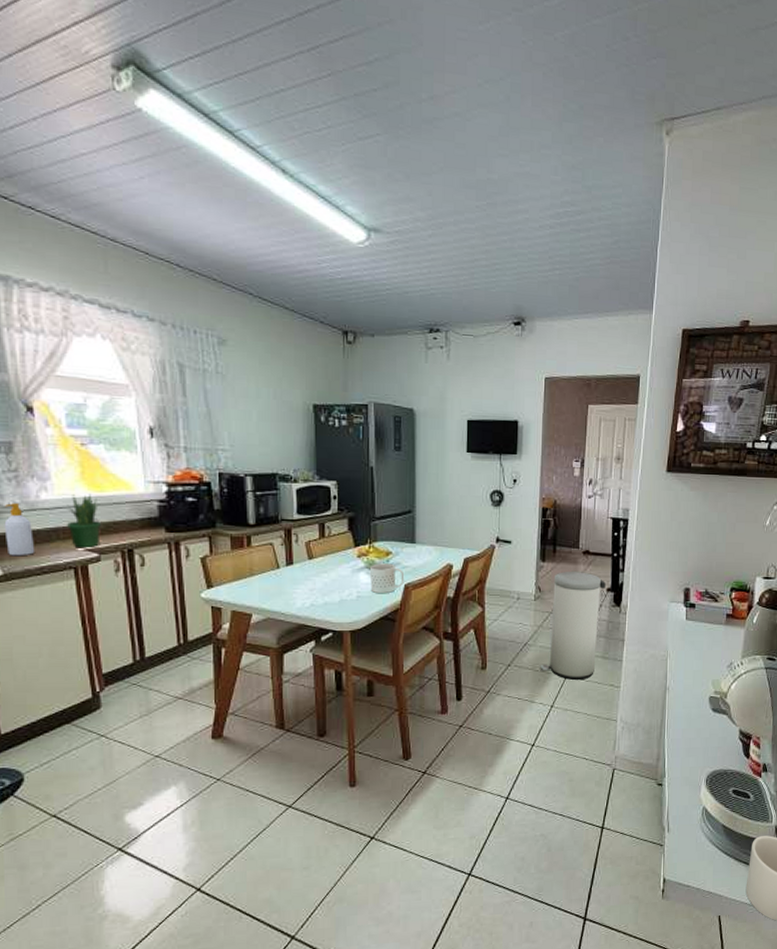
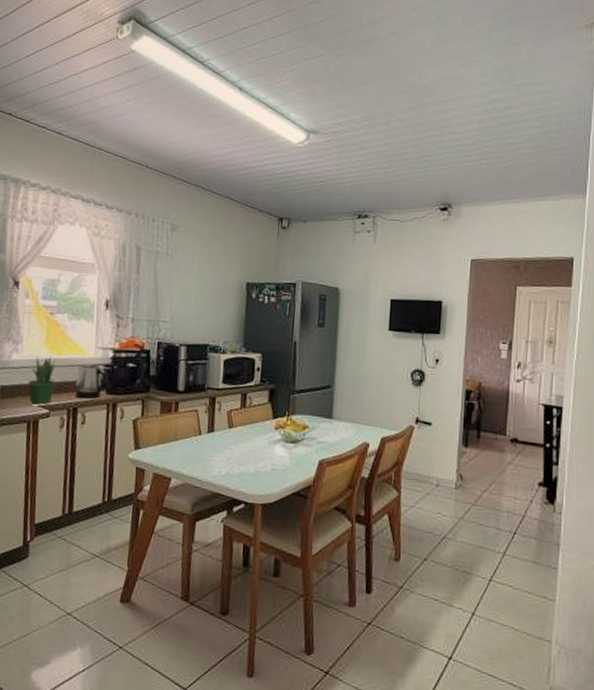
kettle: none [125,500,166,539] -> present [74,364,108,400]
mug: present [369,563,405,594] -> none [285,436,319,469]
pedal bin: present [540,572,606,680] -> none [460,460,537,586]

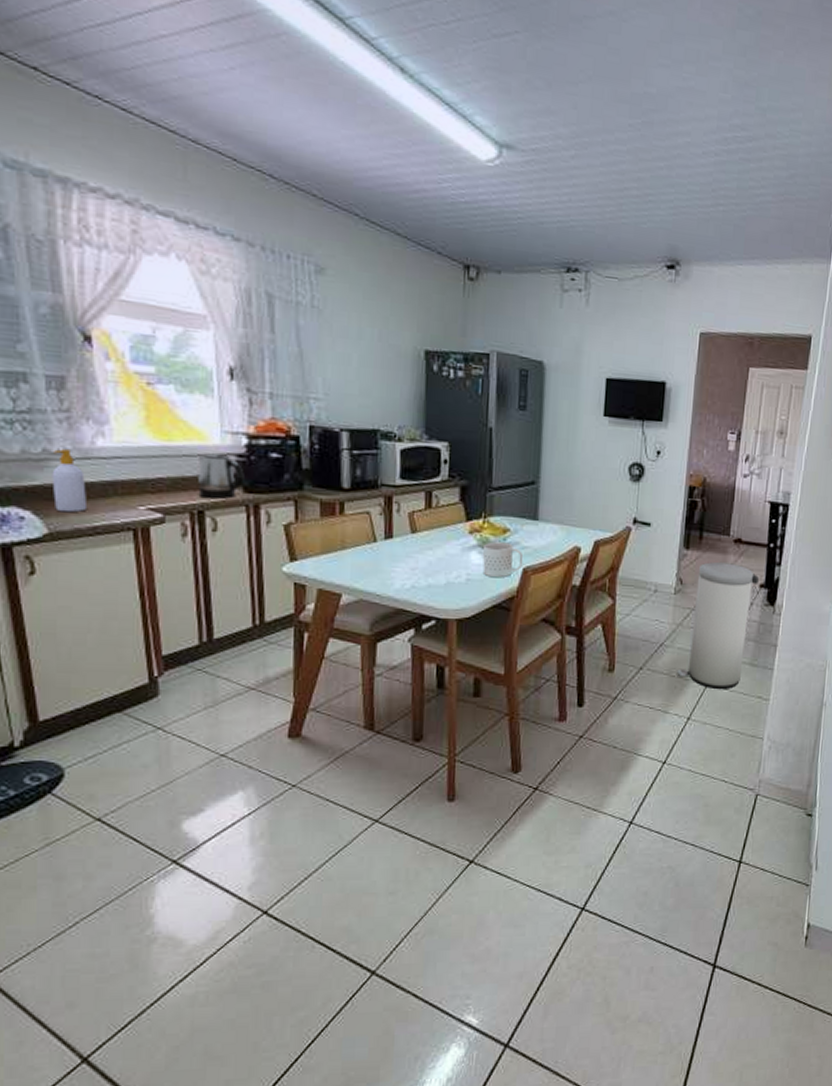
planter: present [28,356,56,405] -> none [127,442,167,507]
mug: none [285,436,319,469] -> present [482,541,523,578]
pedal bin: none [460,460,537,586] -> present [677,562,759,689]

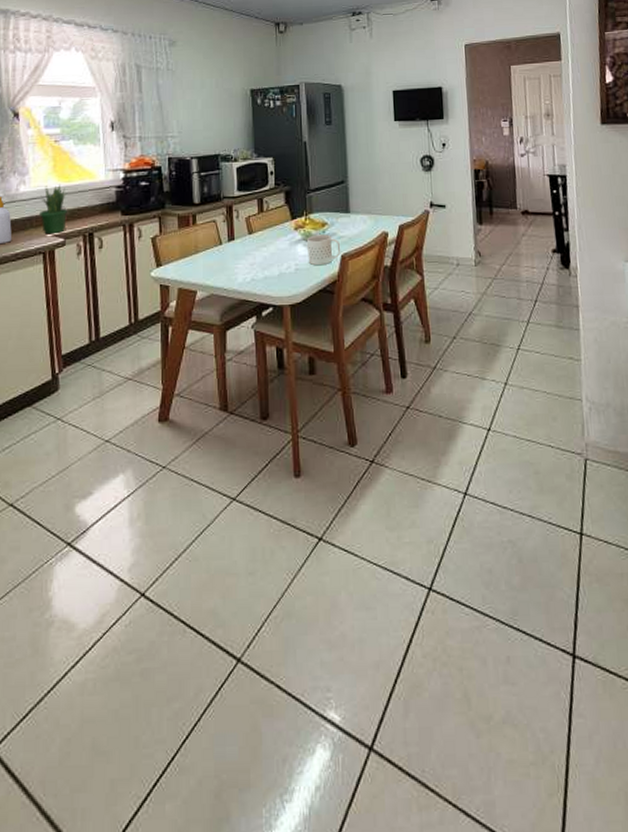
planter: none [127,442,167,507] -> present [40,184,67,235]
kettle: present [197,453,244,500] -> none [88,187,122,223]
pedal bin: present [677,562,759,689] -> none [488,233,550,353]

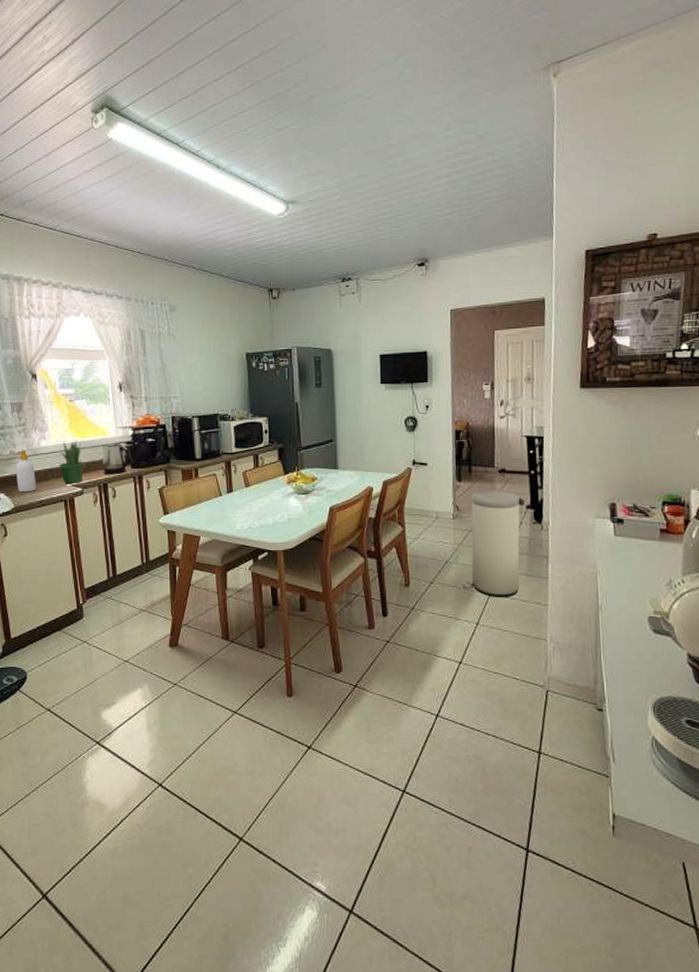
kettle: none [88,187,122,223] -> present [101,443,132,475]
mug: present [306,234,341,266] -> none [298,488,330,516]
pedal bin: none [488,233,550,353] -> present [463,490,525,597]

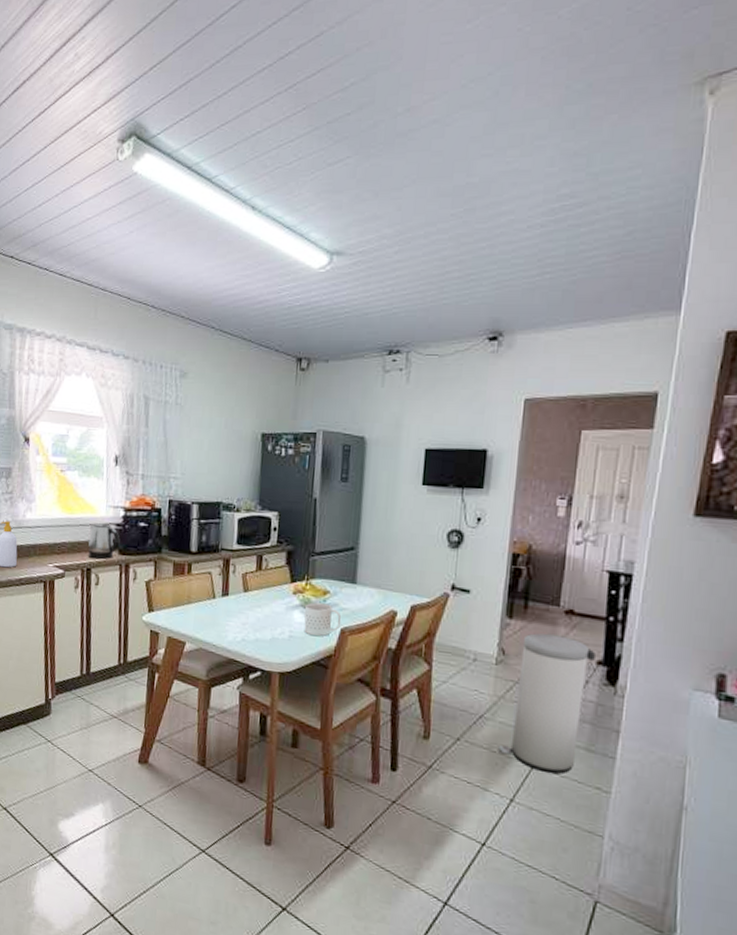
planter: present [59,439,83,484] -> none [43,515,69,565]
mug: none [298,488,330,516] -> present [304,602,341,637]

